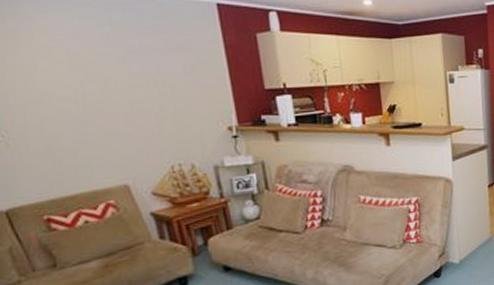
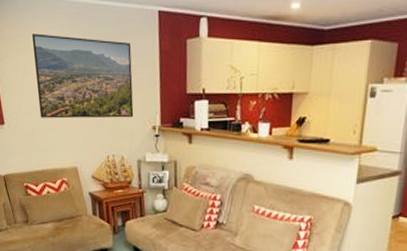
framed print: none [33,27,201,130] -> present [31,34,134,119]

